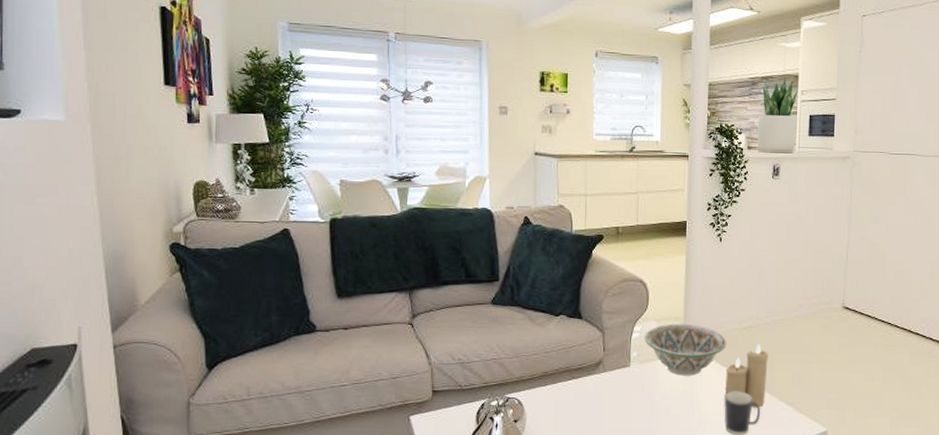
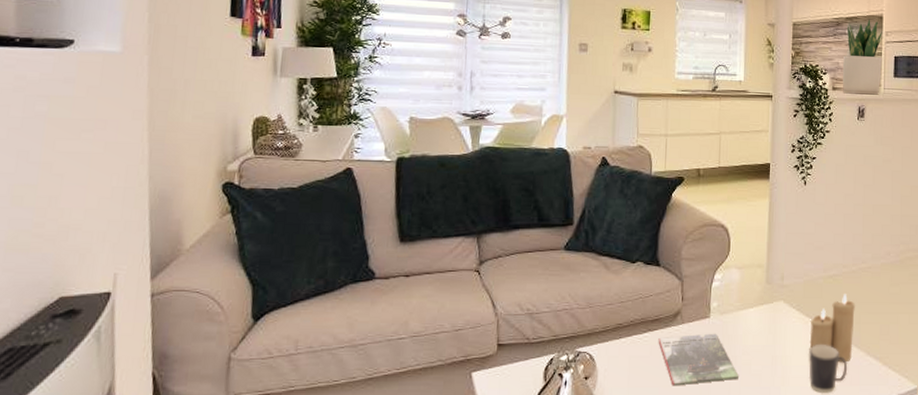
magazine: none [582,381,658,429] -> present [658,333,739,386]
decorative bowl: present [644,323,727,376] -> none [725,271,812,328]

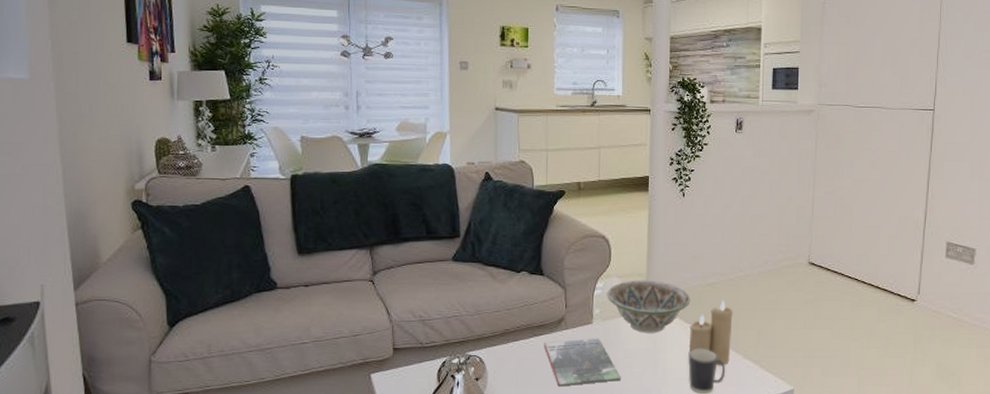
decorative bowl: none [725,271,812,328] -> present [607,280,691,333]
planter: present [842,19,883,96] -> none [720,30,762,108]

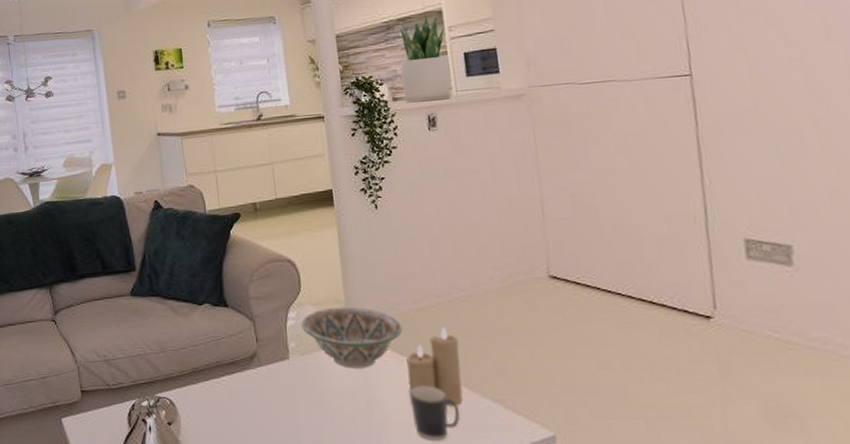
magazine: present [544,338,621,387] -> none [237,375,331,432]
planter: none [720,30,762,108] -> present [399,16,451,103]

